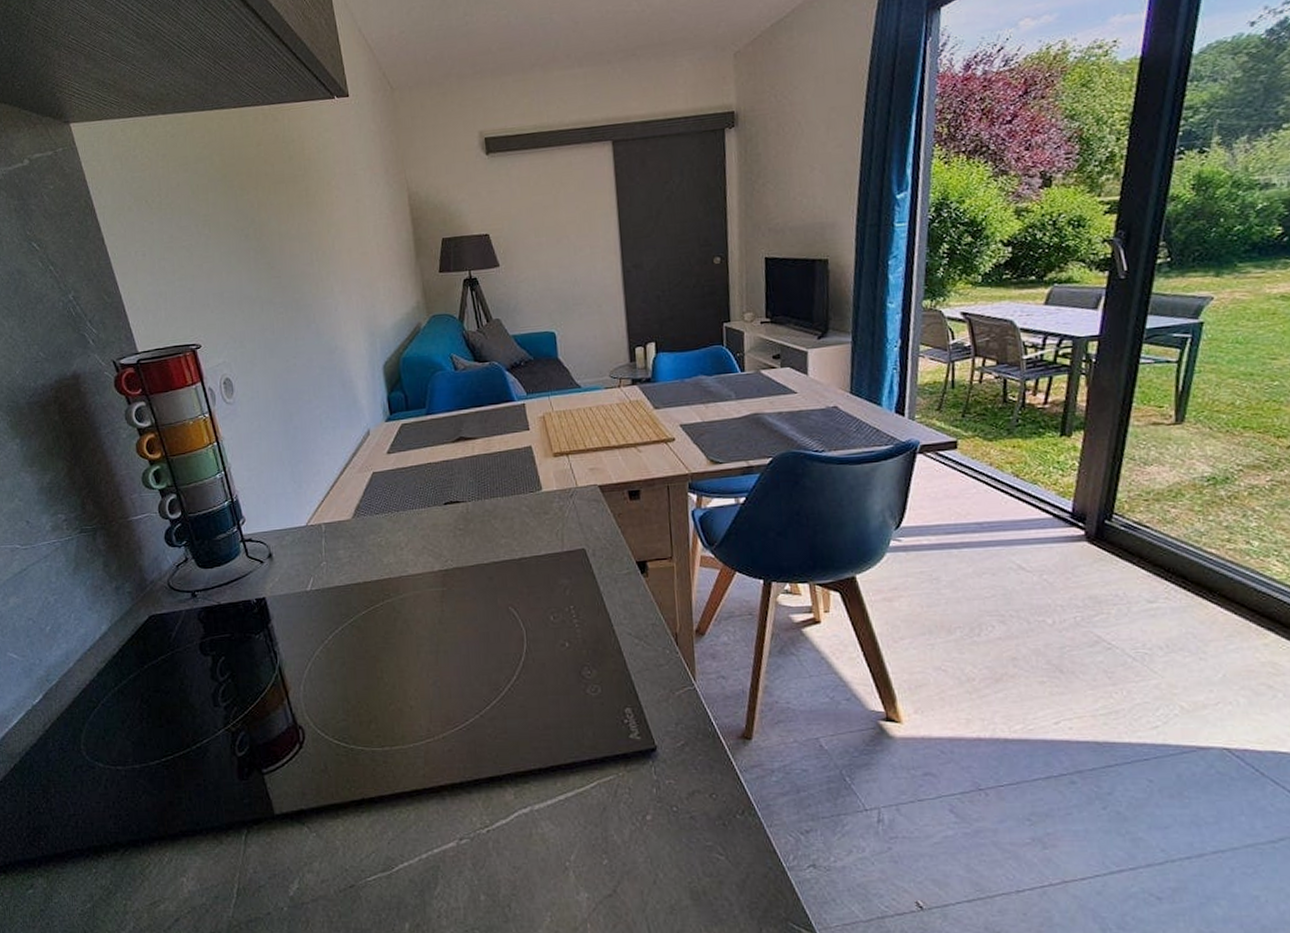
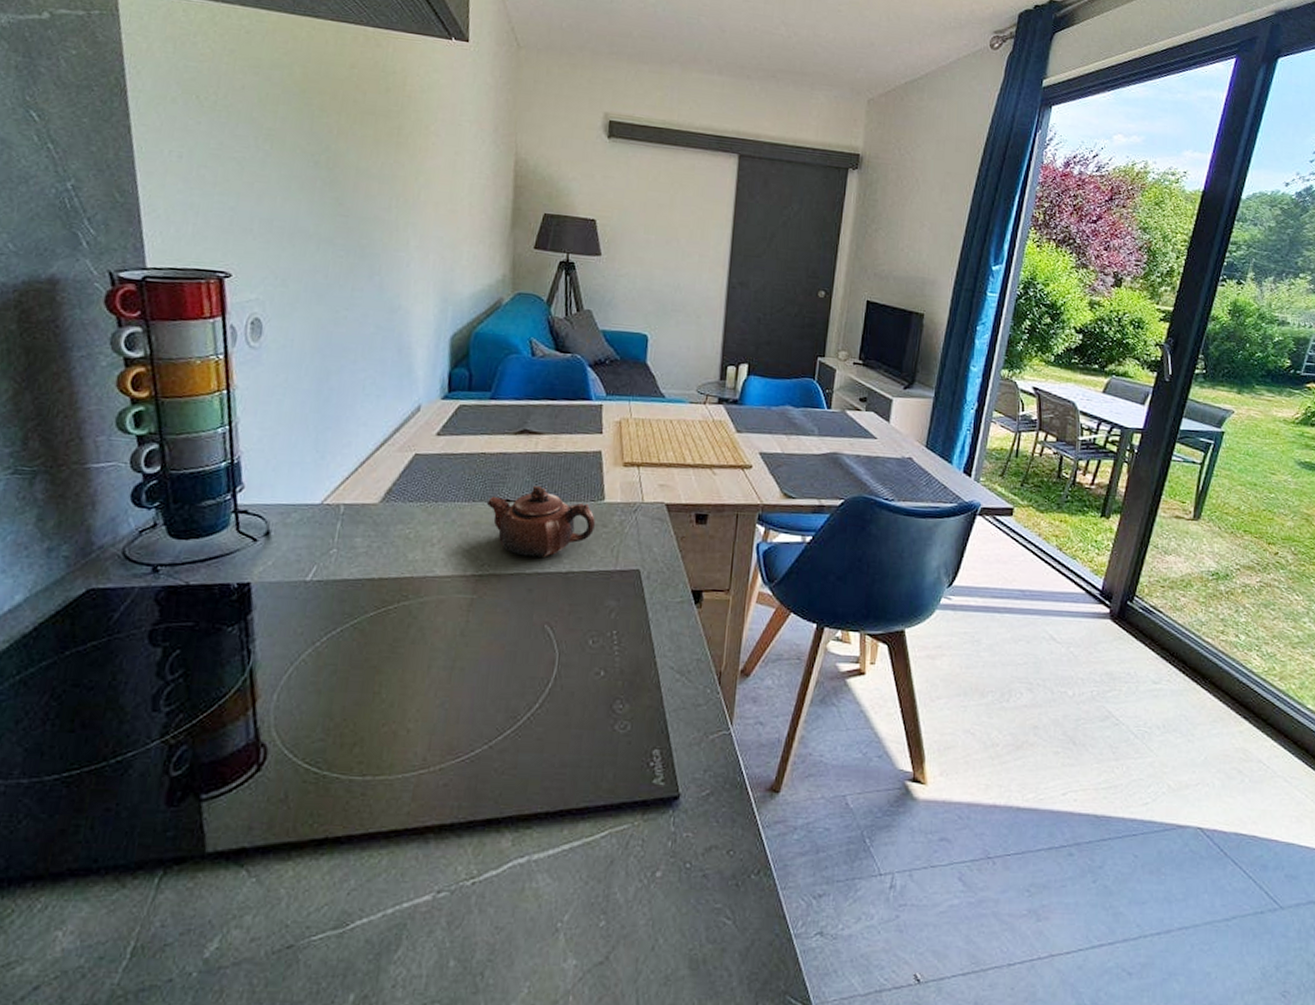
teapot: none [440,485,537,549] -> present [487,485,595,557]

